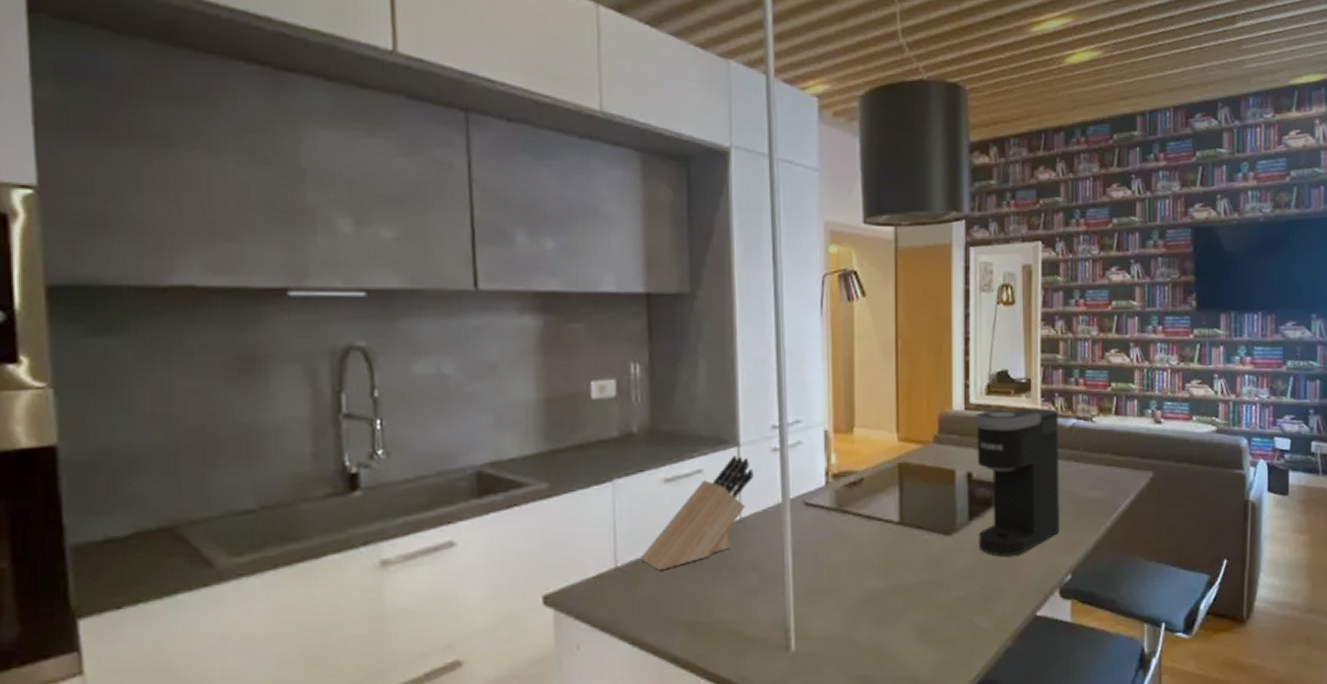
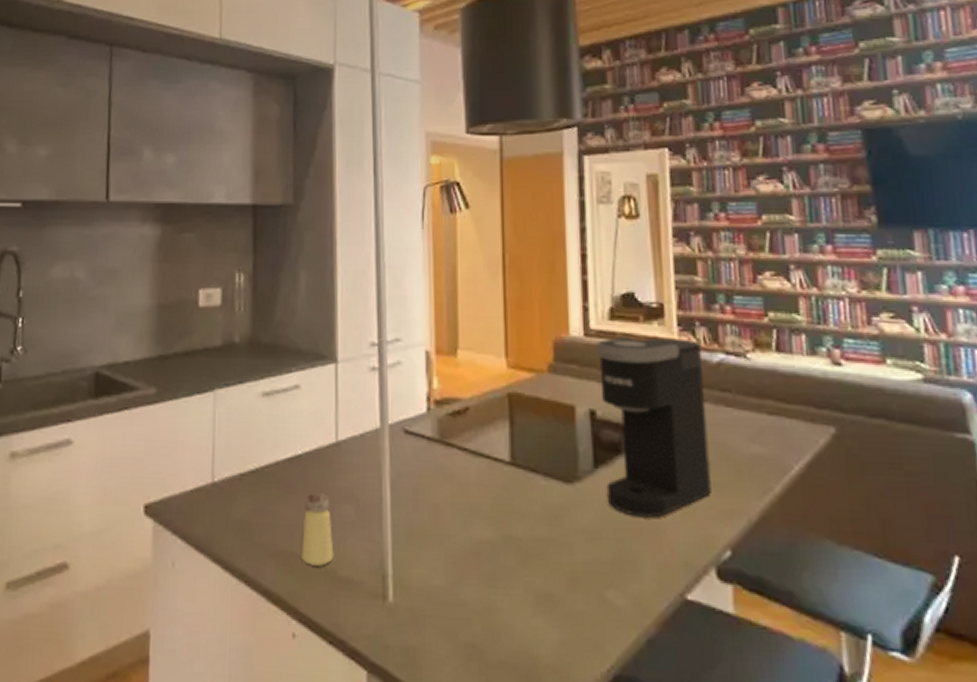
knife block: present [641,456,754,571] -> none [237,373,351,491]
saltshaker: none [708,566,740,631] -> present [301,493,334,568]

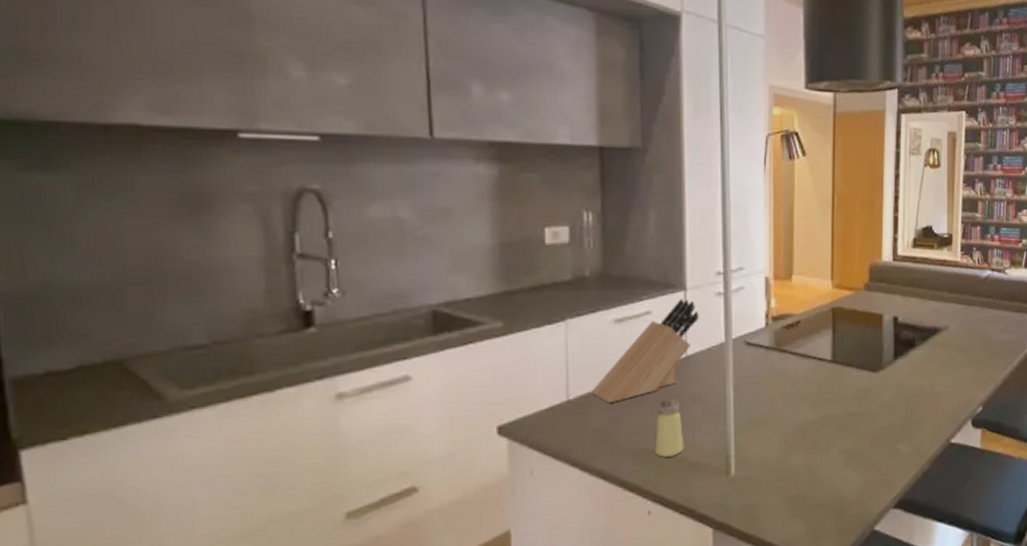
knife block: none [237,373,351,491] -> present [592,299,699,403]
coffee maker: present [597,337,712,519] -> none [902,260,976,392]

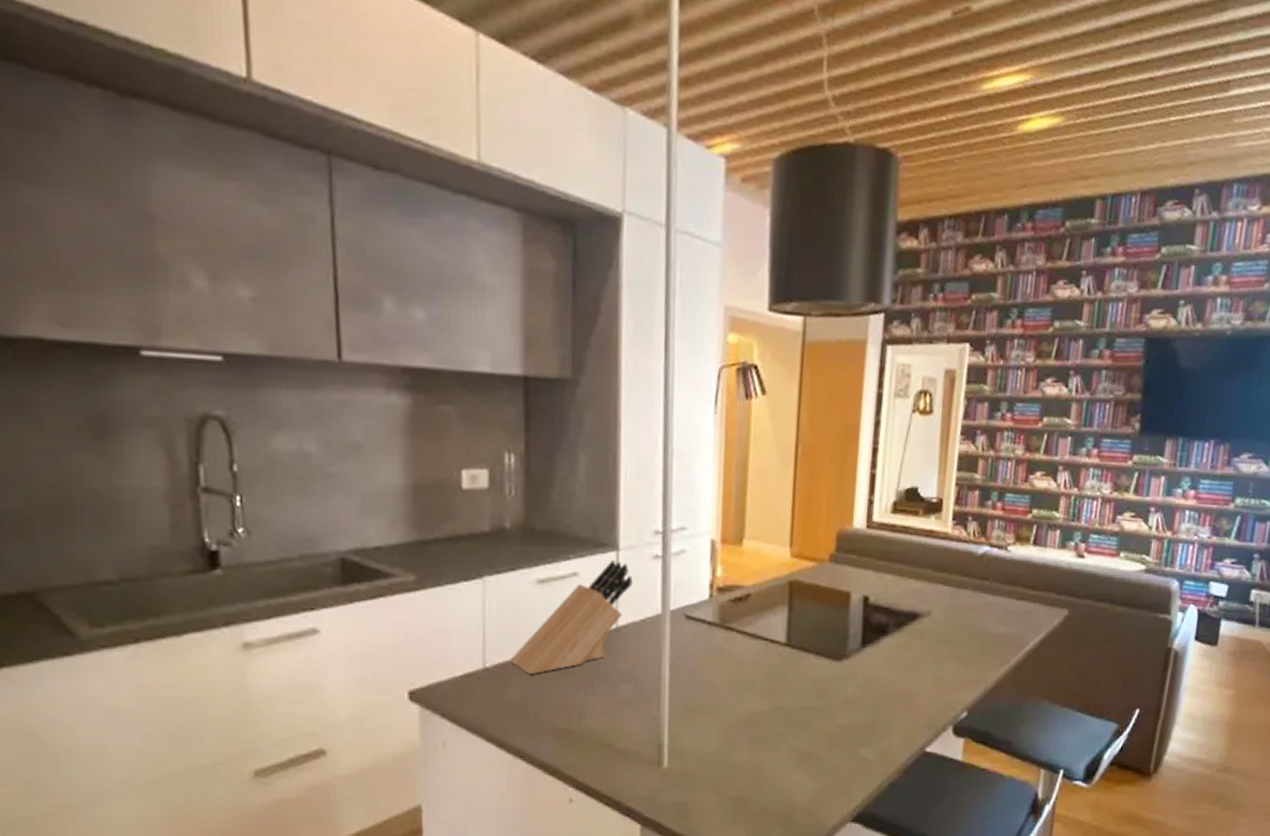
saltshaker: present [655,399,684,458] -> none [579,675,612,741]

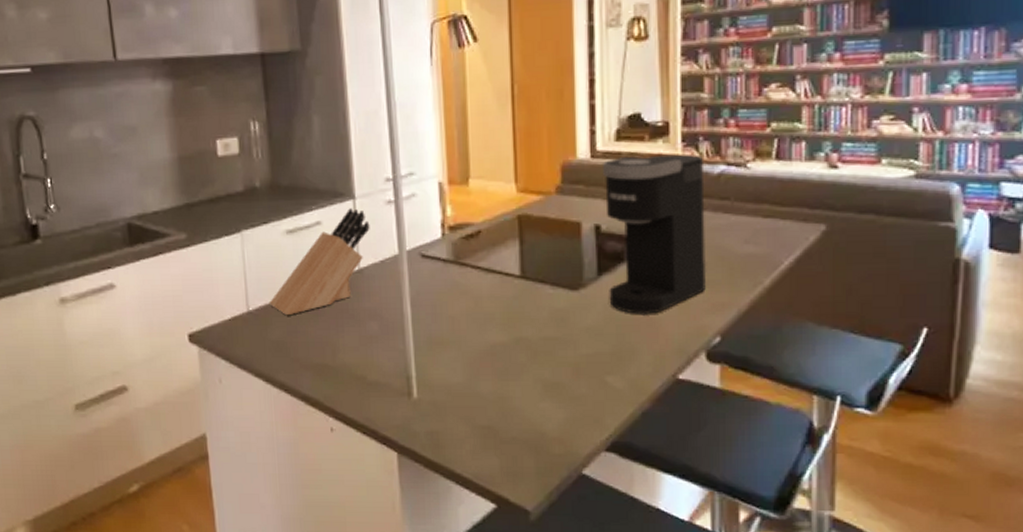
coffee maker: none [869,529,970,689] -> present [603,154,707,316]

